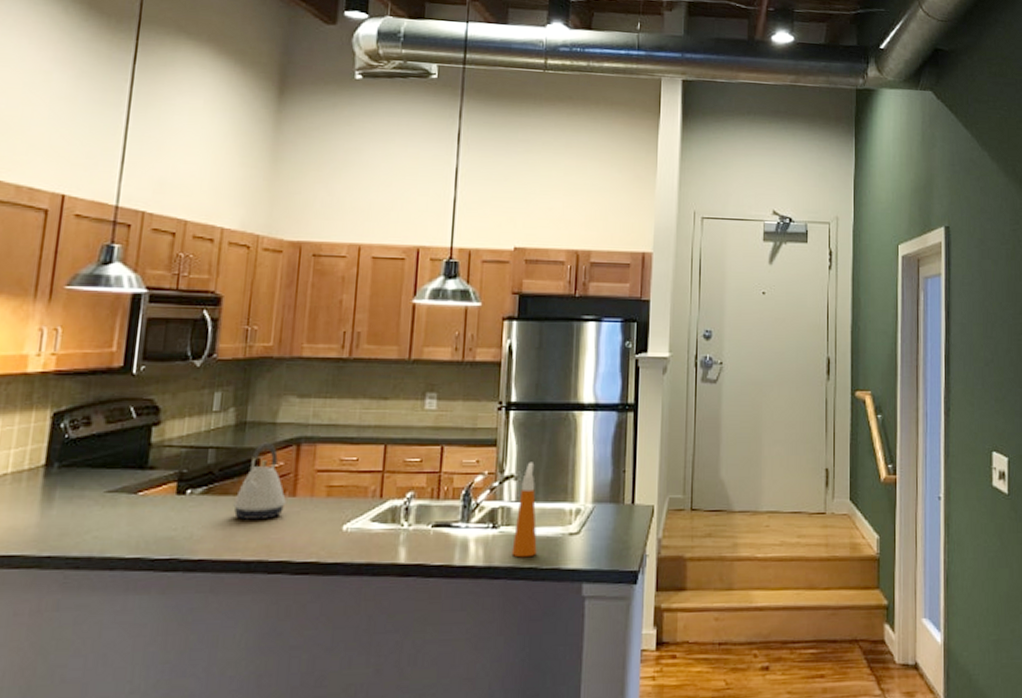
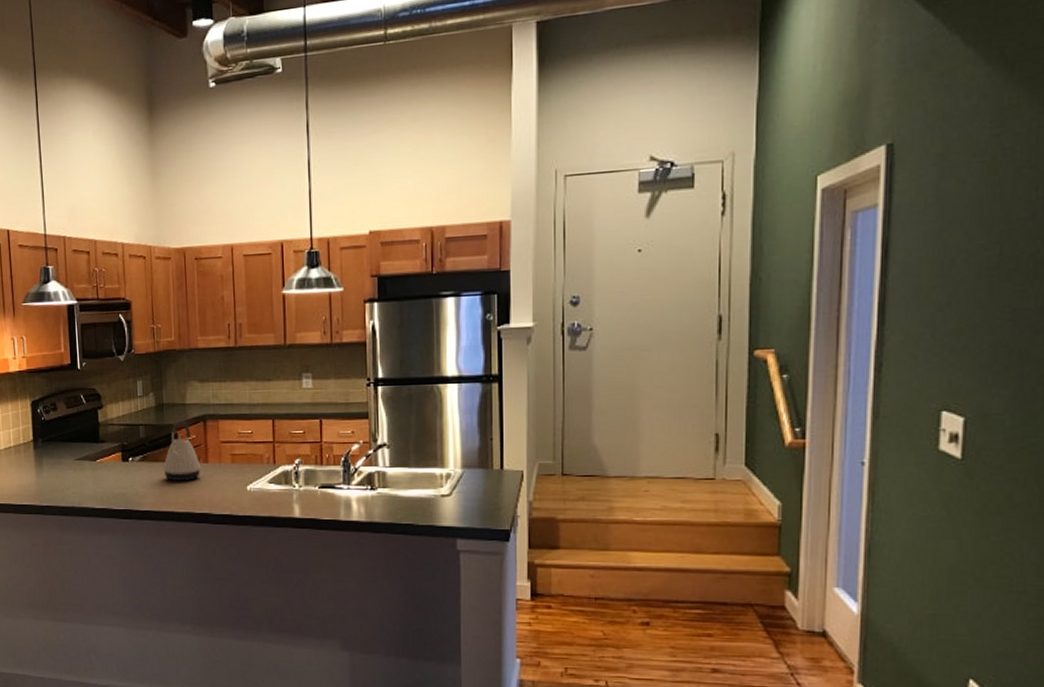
spray bottle: present [511,462,537,558] -> none [389,431,412,515]

